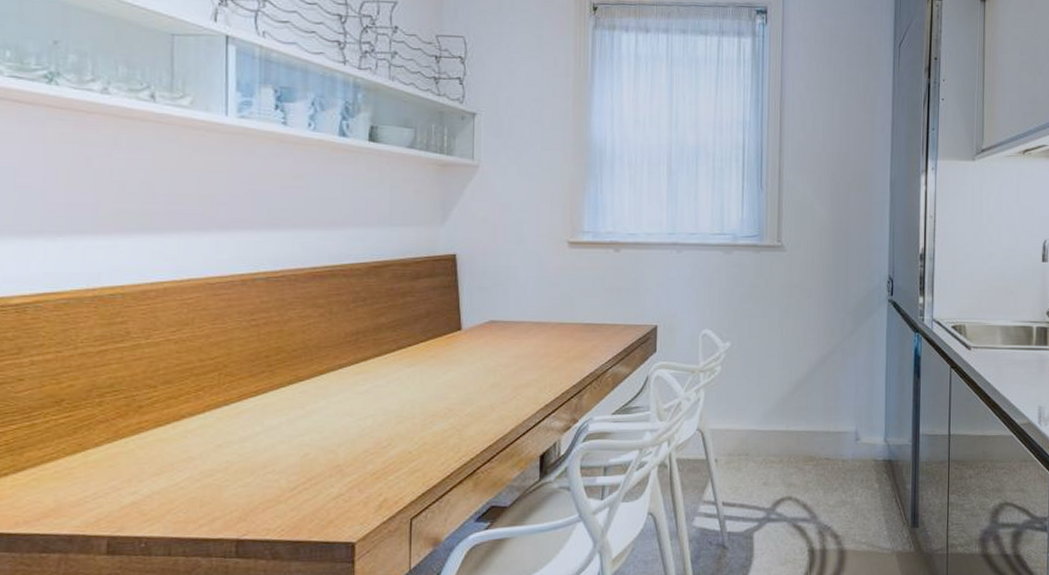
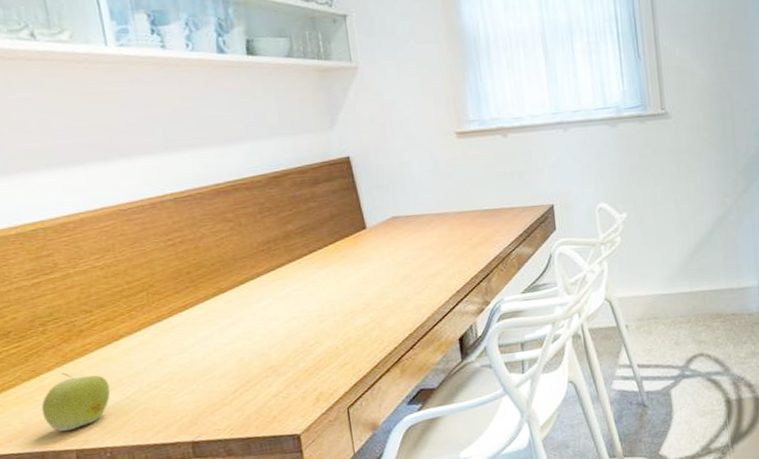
apple: none [79,450,159,514] -> present [41,373,111,432]

